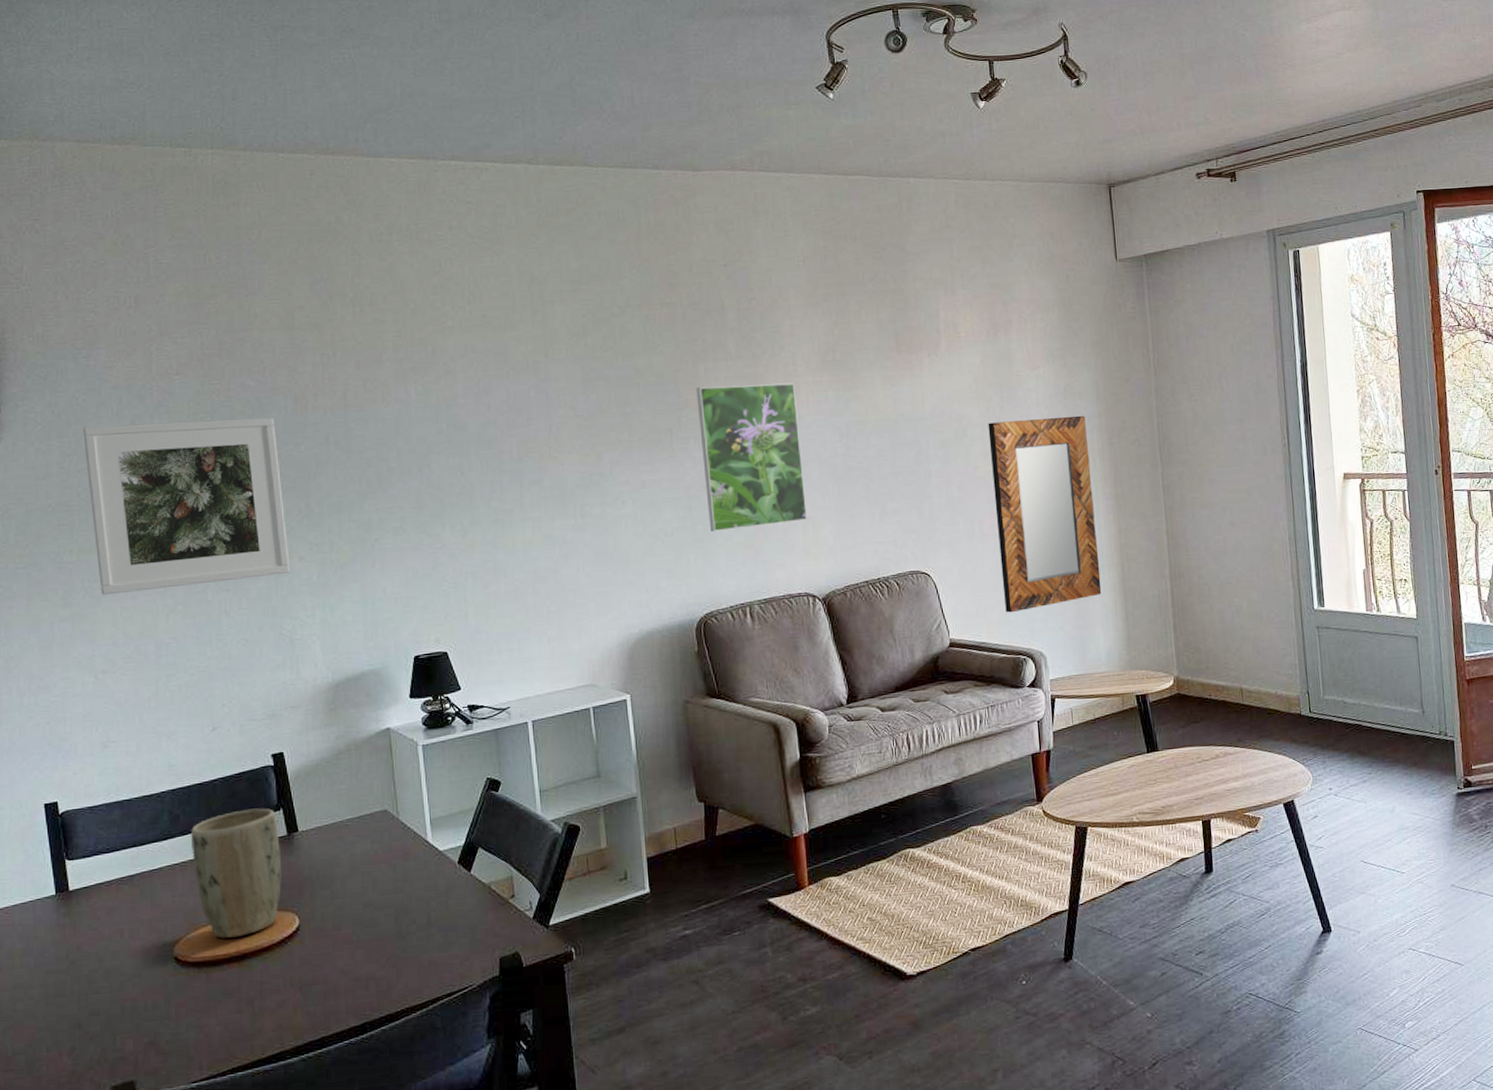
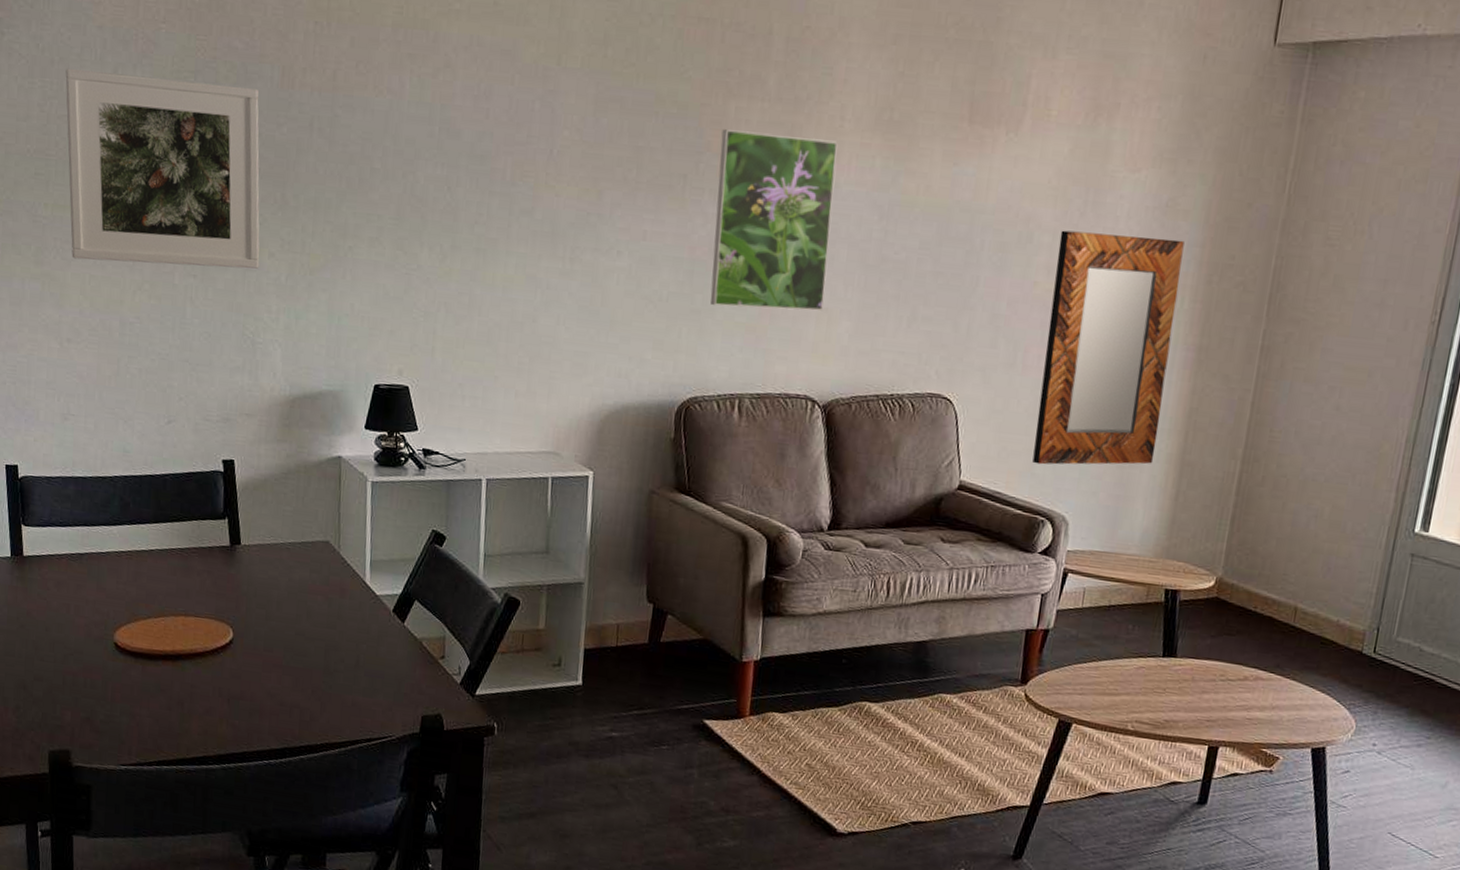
plant pot: present [190,808,282,938] -> none [137,511,222,637]

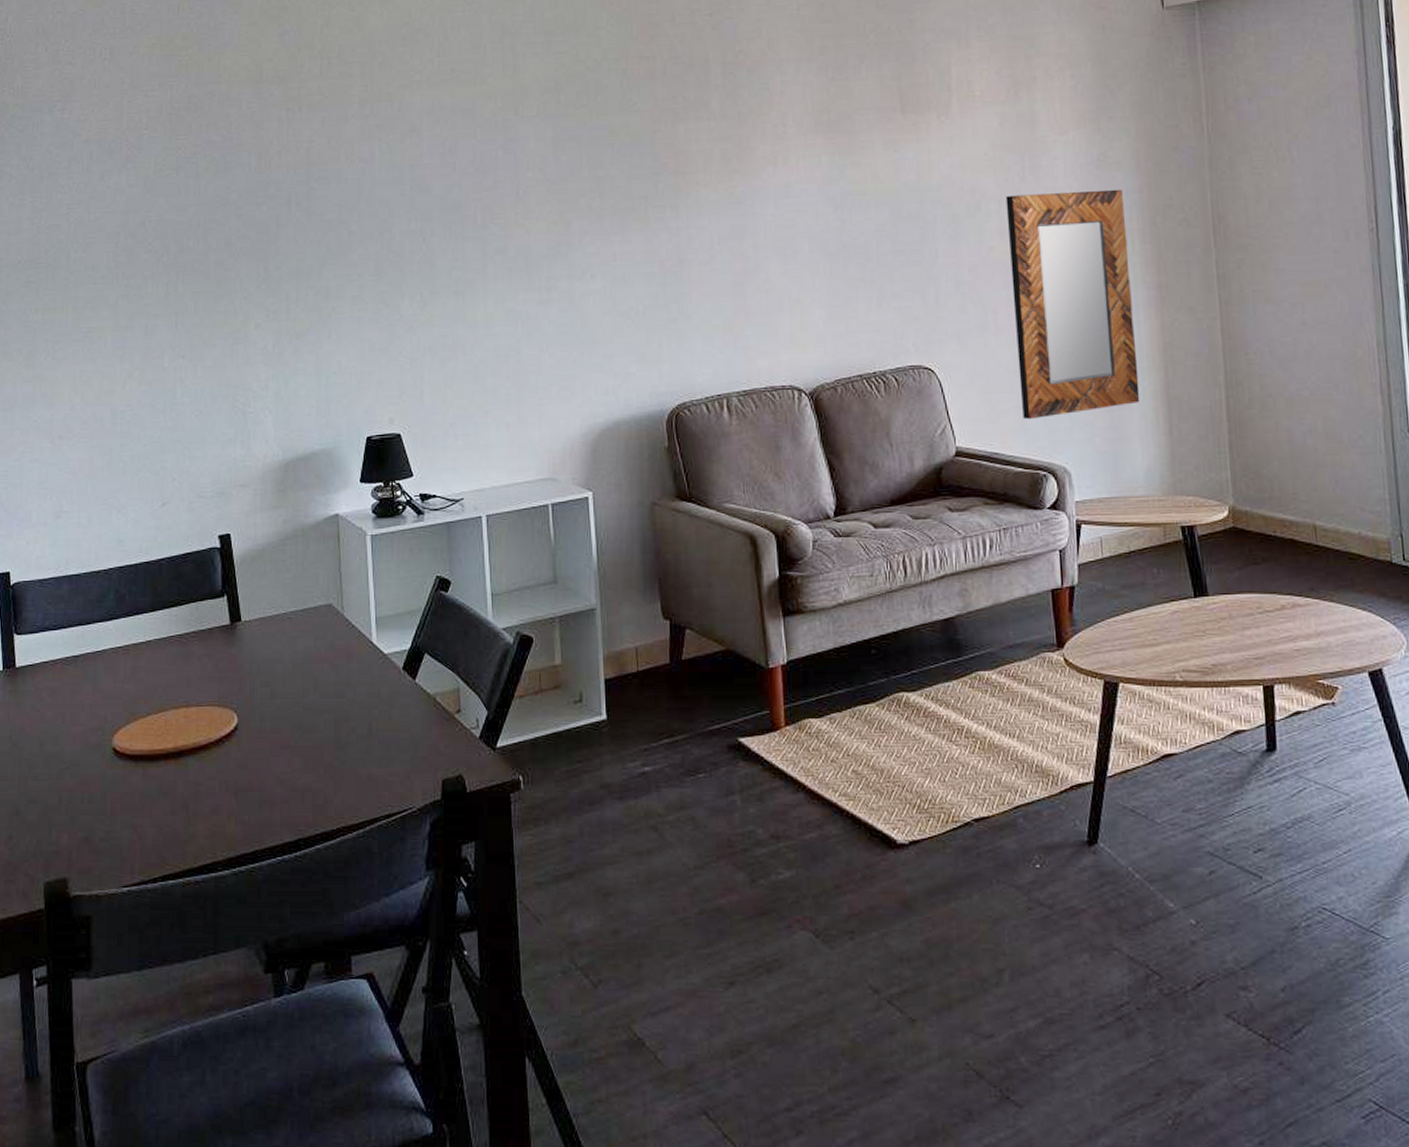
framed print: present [65,68,260,269] -> none [54,175,246,357]
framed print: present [710,129,838,312] -> none [675,146,795,313]

